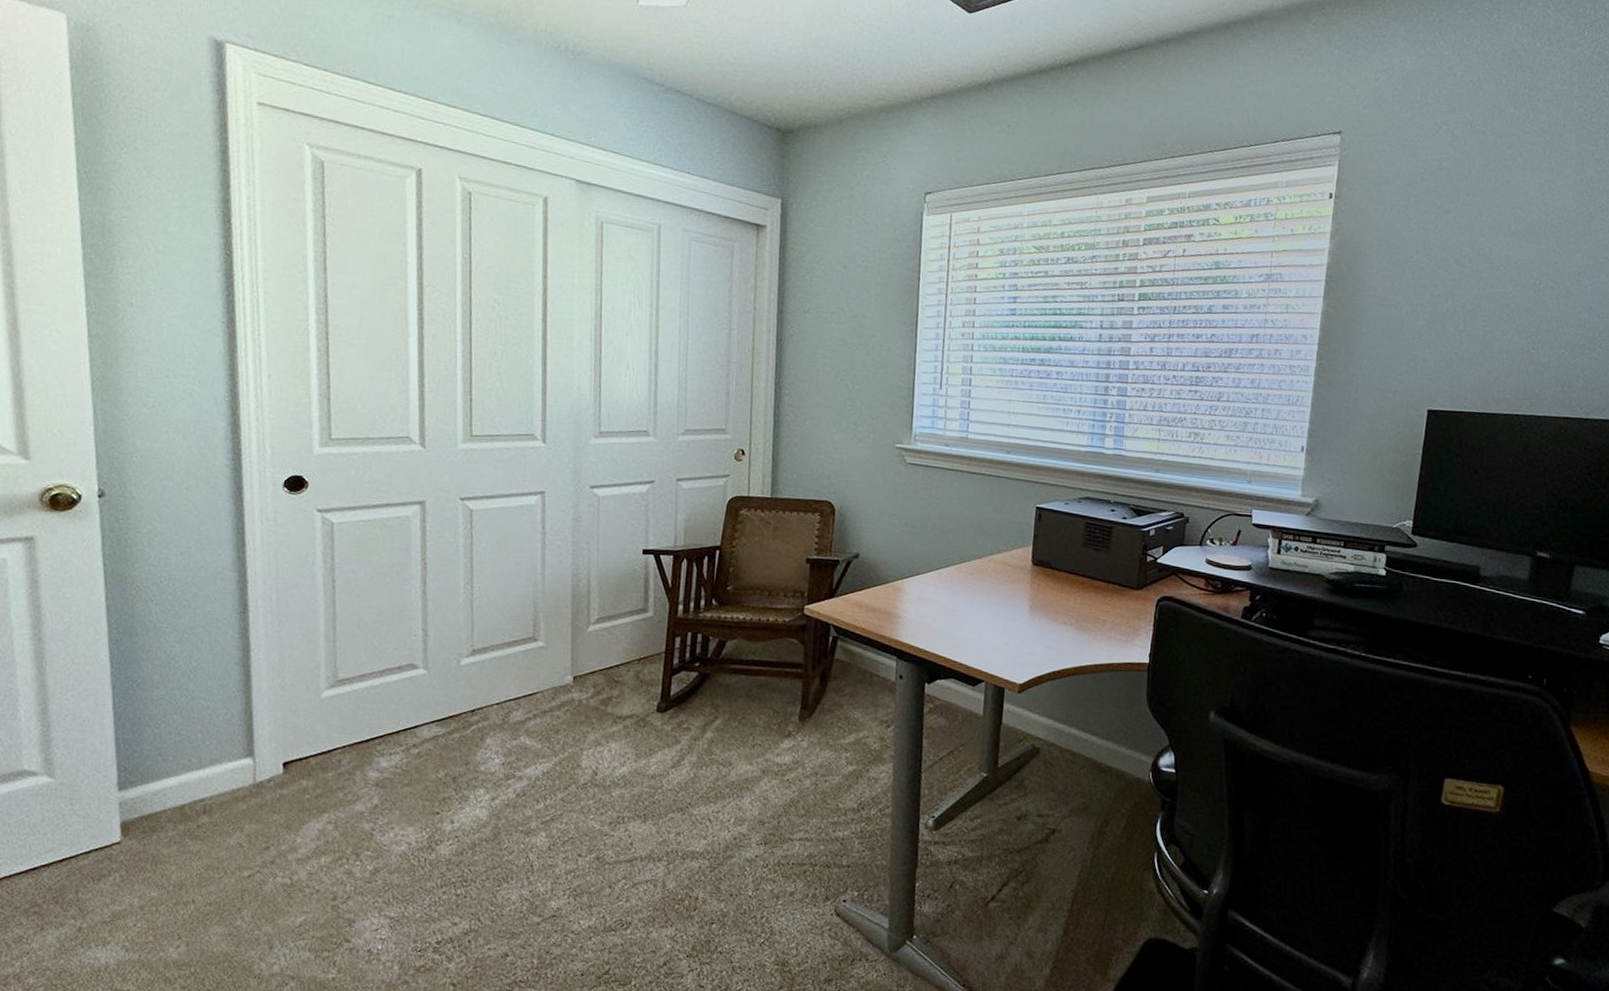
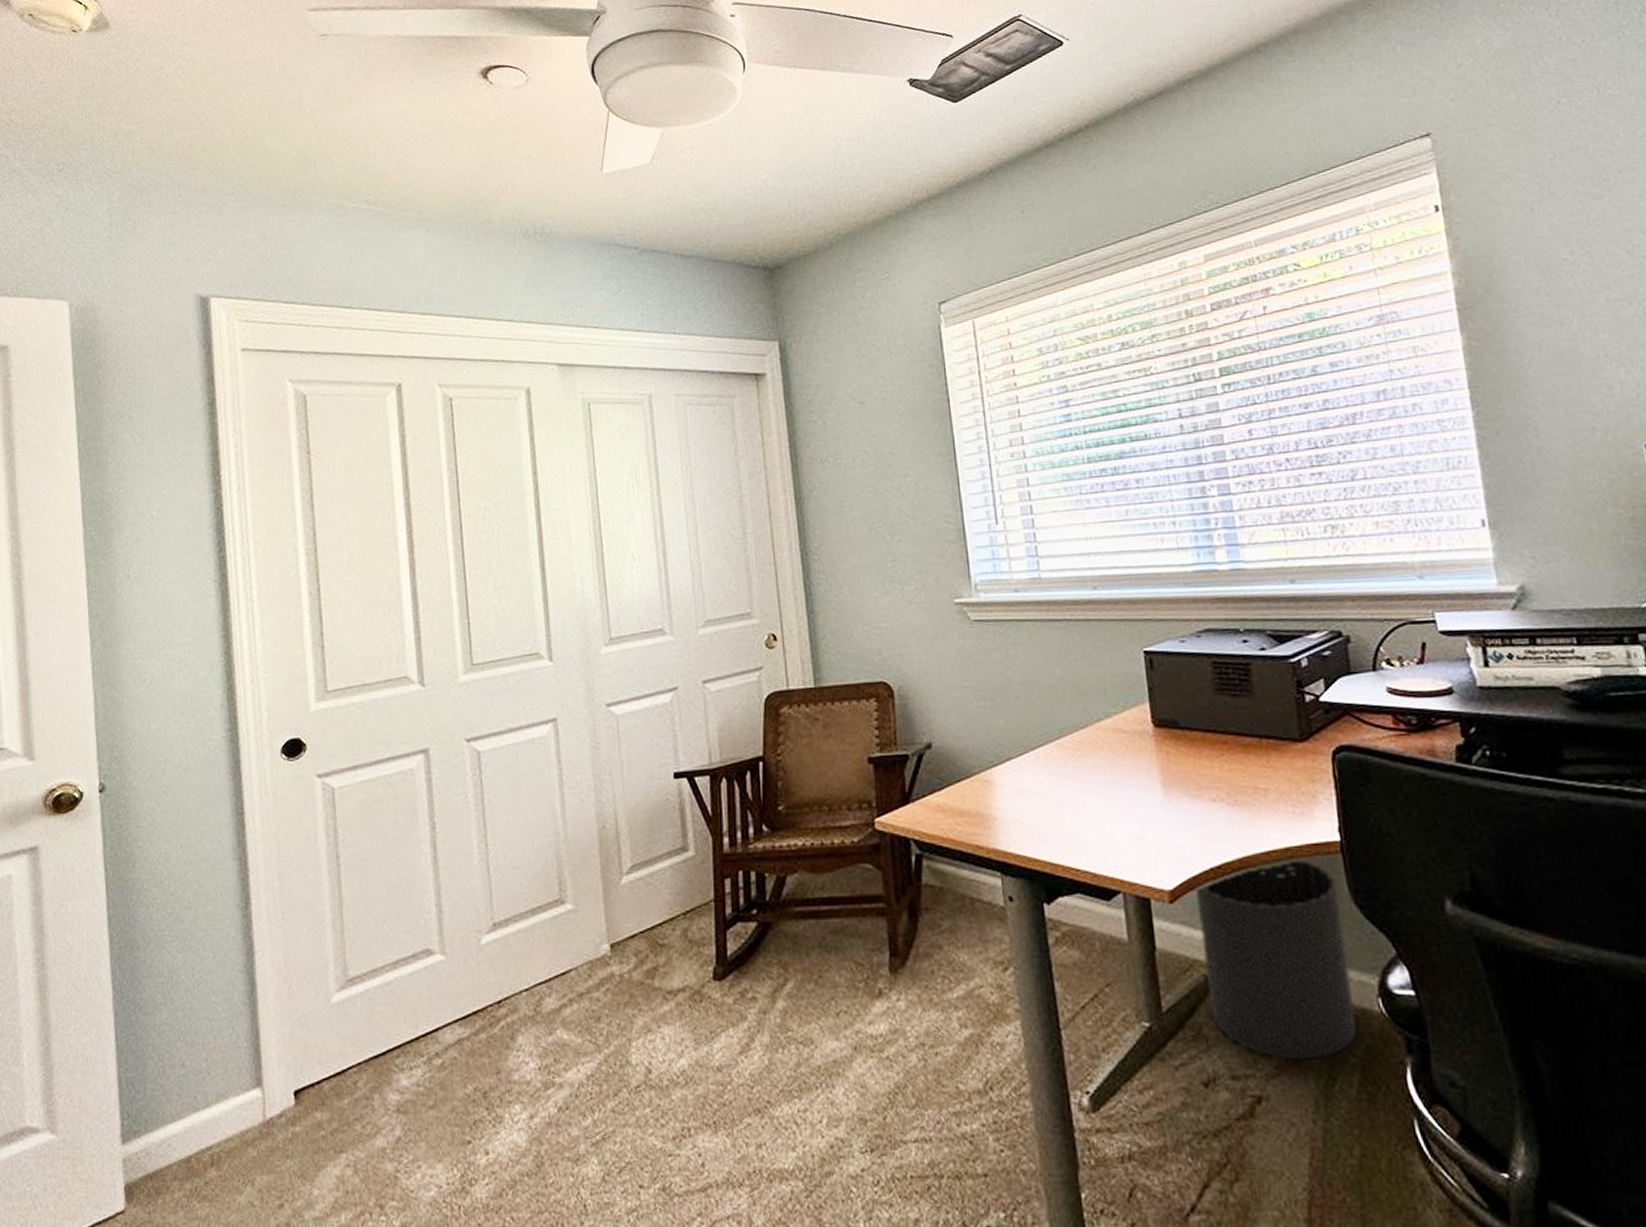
waste bin: none [1032,672,1139,808] -> present [1196,858,1357,1060]

